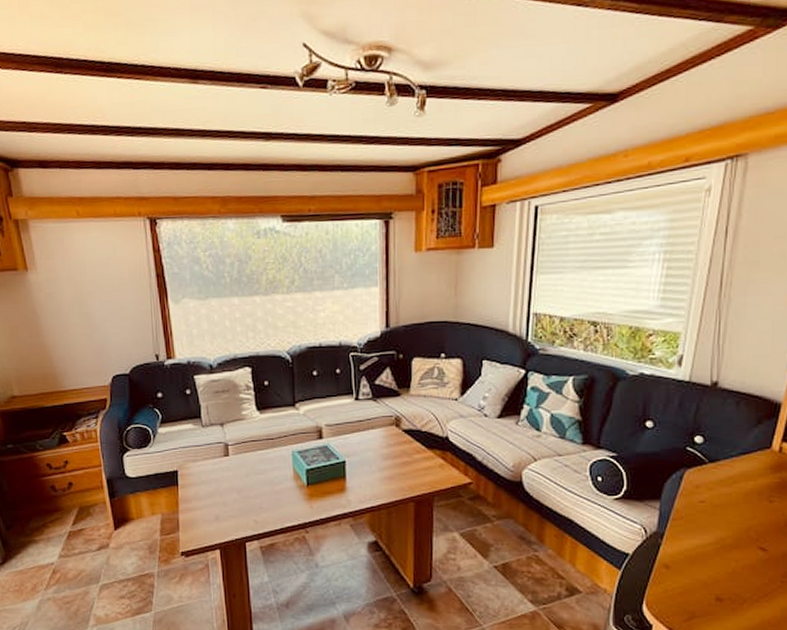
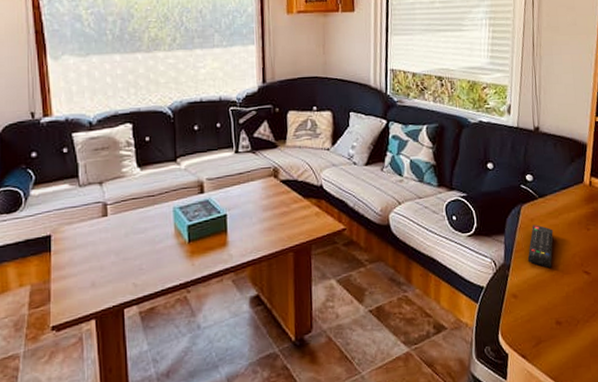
remote control: none [687,492,723,541] -> present [527,225,553,269]

